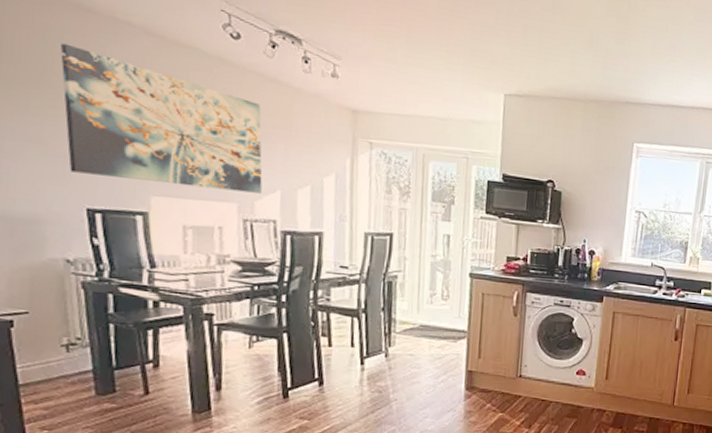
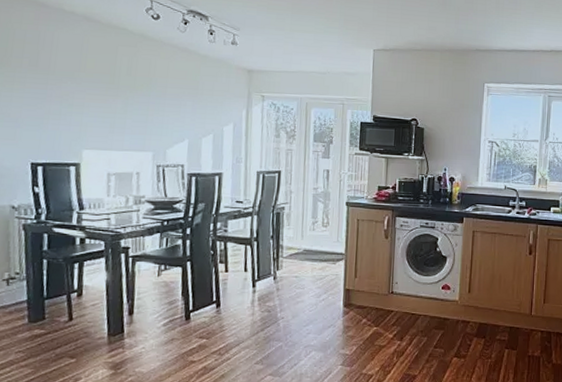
wall art: present [60,43,262,194] -> none [19,31,174,143]

